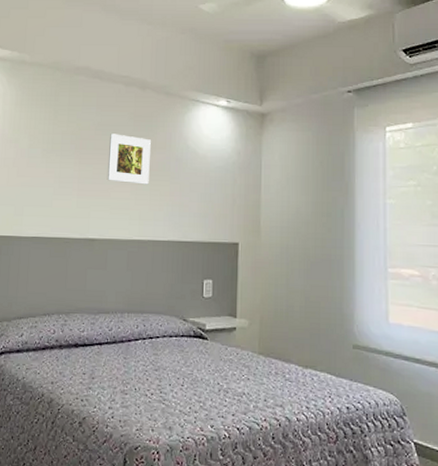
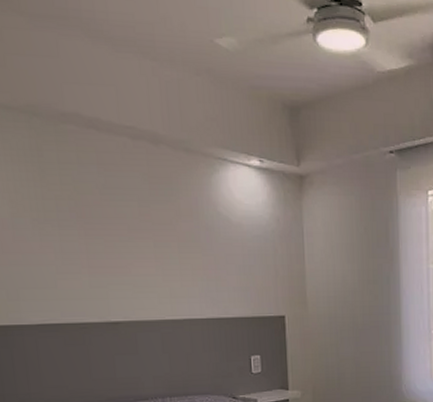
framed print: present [107,134,151,185] -> none [120,199,177,258]

